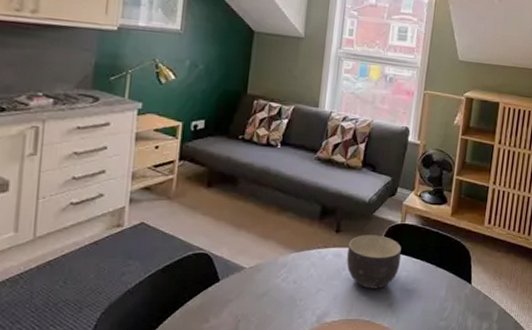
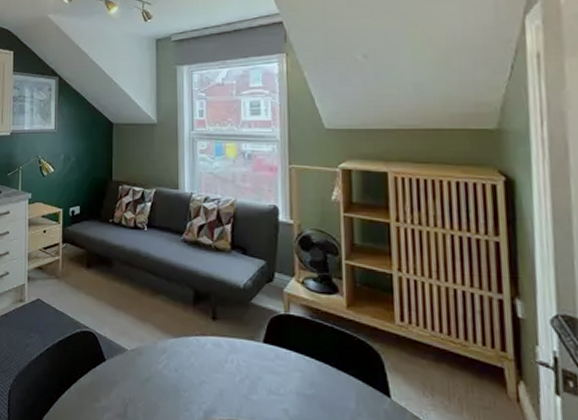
bowl: present [346,235,401,289] -> none [228,324,292,389]

